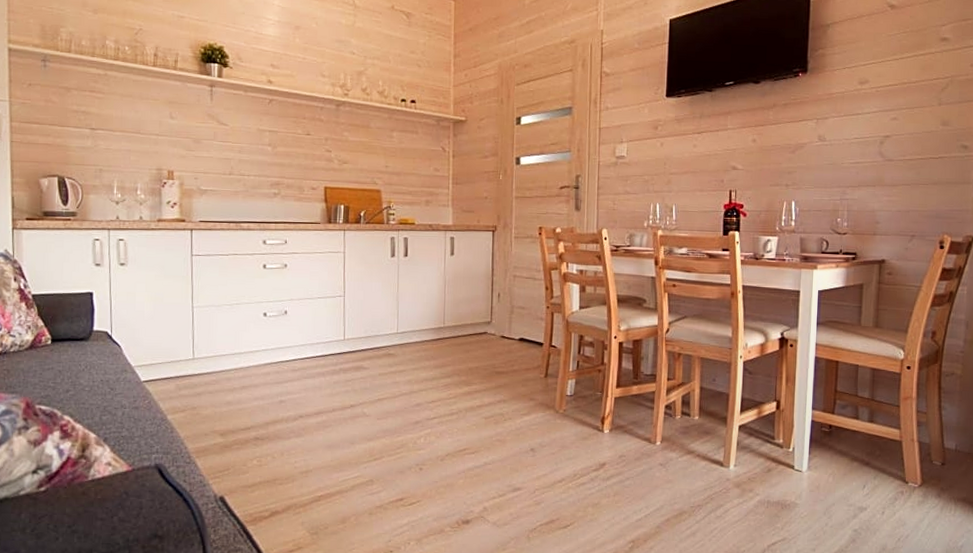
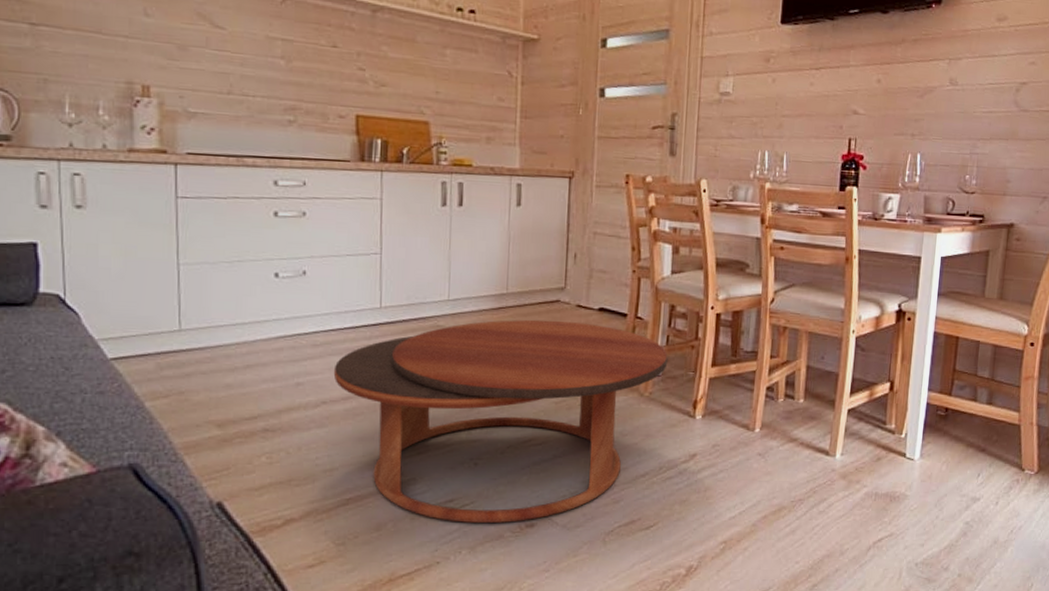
coffee table: none [308,348,579,519] -> present [333,319,668,523]

